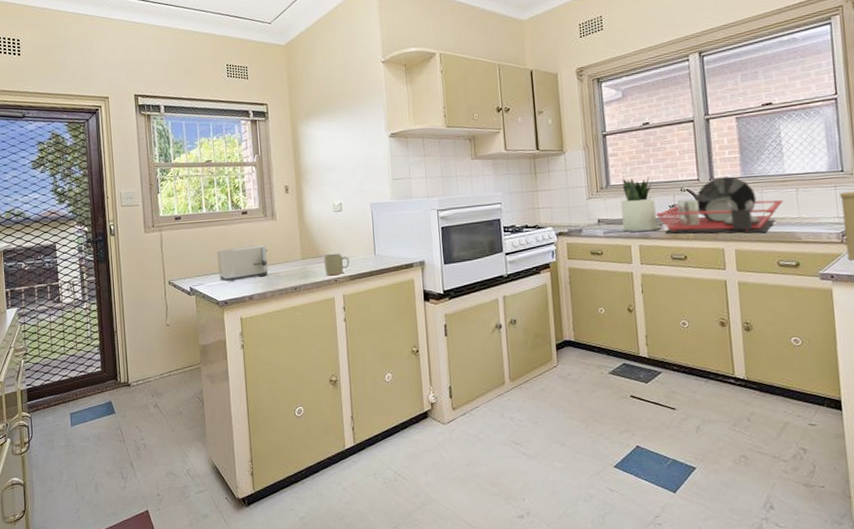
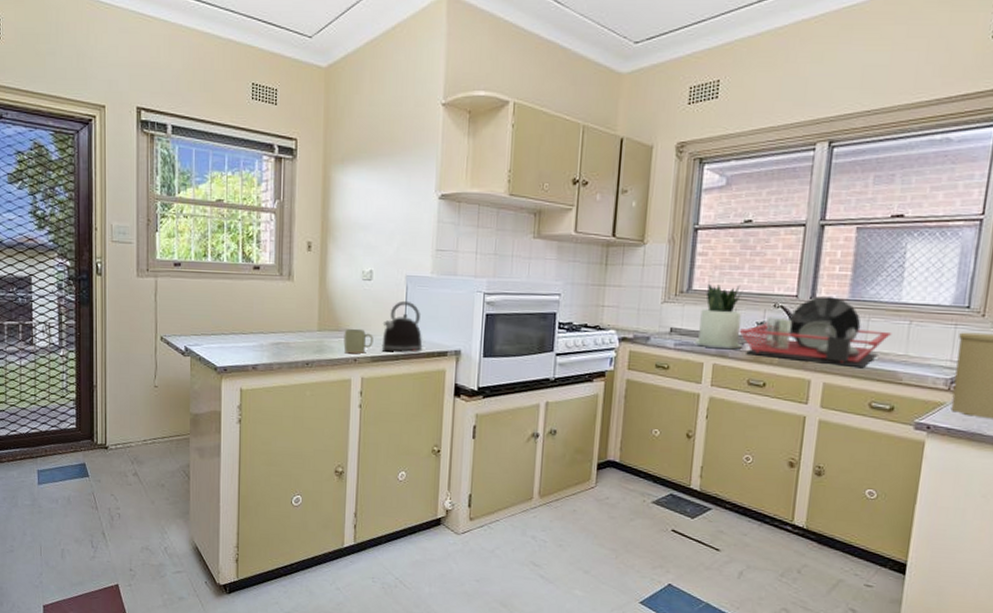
toaster: present [216,244,269,282] -> none [219,307,280,346]
kettle: none [355,224,392,270] -> present [381,300,423,354]

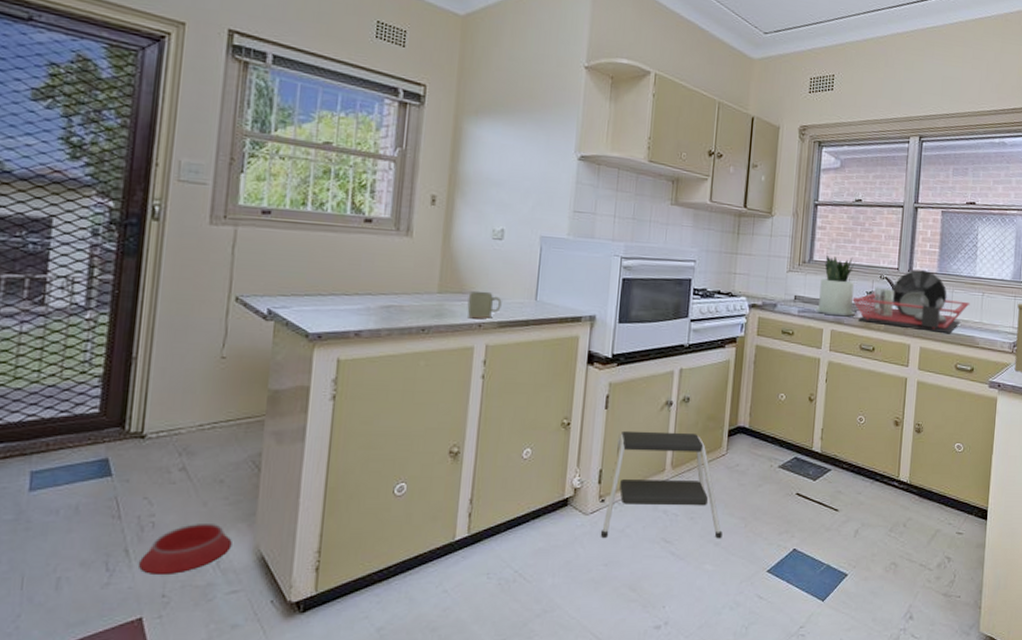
pet bowl: none [113,517,174,554] -> present [139,524,232,574]
kettle: present [381,300,423,354] -> none [510,262,556,320]
step stool: none [469,459,592,567] -> present [598,430,723,539]

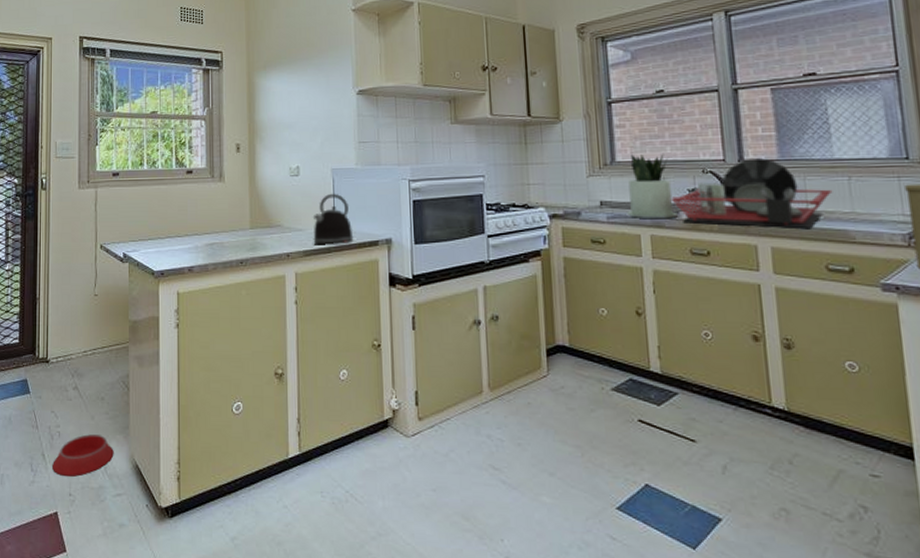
mug: present [467,291,502,319] -> none [275,224,305,250]
kettle: none [510,262,556,320] -> present [312,193,354,246]
step stool: present [598,430,723,539] -> none [418,351,557,469]

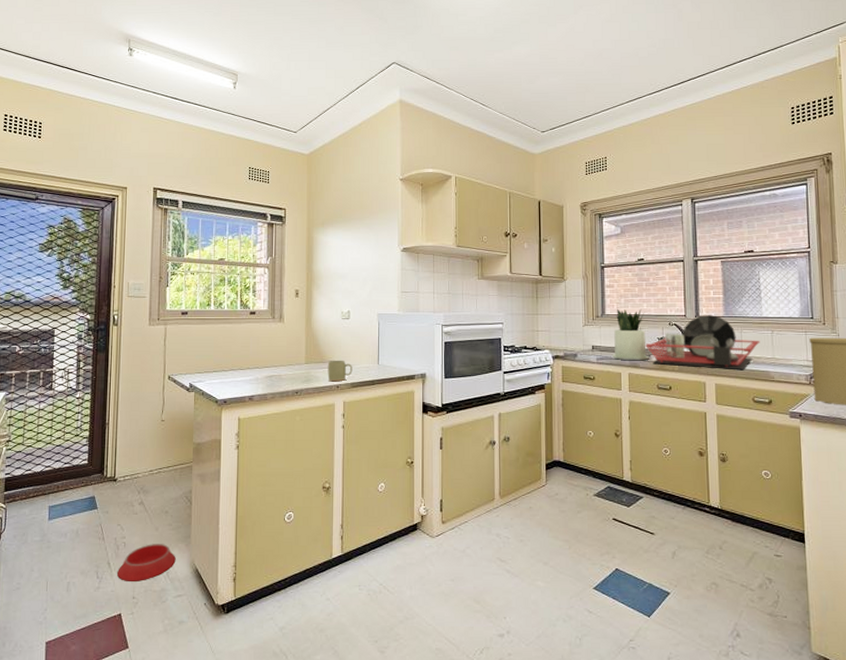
mug: none [275,224,305,250] -> present [327,360,353,382]
kettle: present [312,193,354,246] -> none [360,334,394,380]

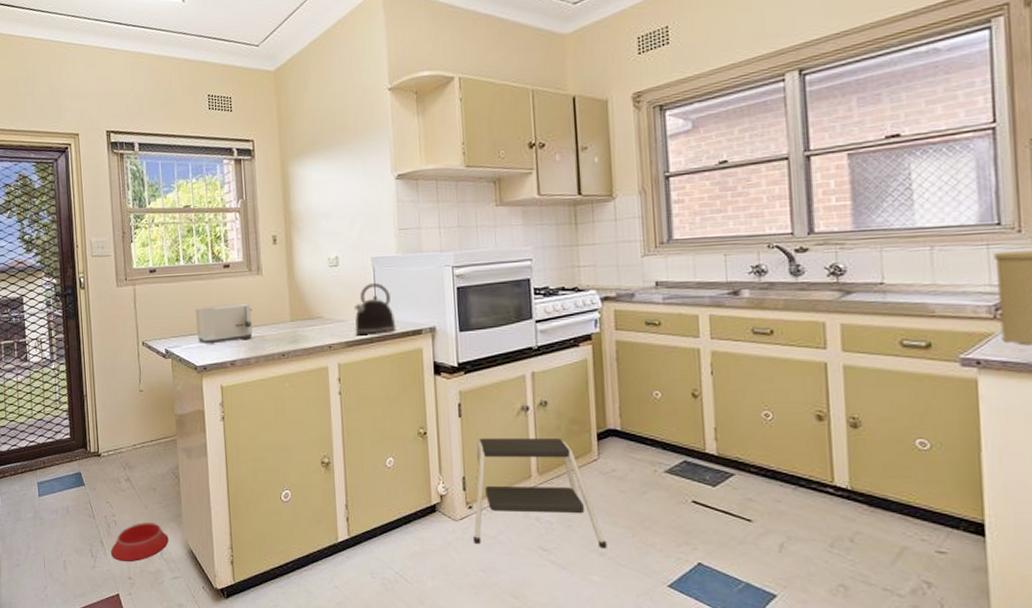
toaster: none [220,346,273,381] -> present [195,303,253,344]
mug: present [327,360,353,382] -> none [316,315,346,341]
kettle: none [360,334,394,380] -> present [353,282,397,336]
step stool: none [442,467,550,559] -> present [466,437,607,549]
planter: present [611,308,649,361] -> none [683,229,739,299]
dish rack: present [645,315,760,371] -> none [733,230,912,304]

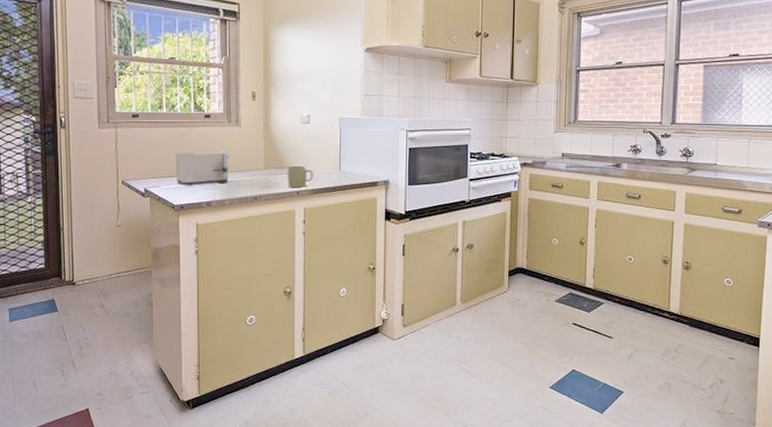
pet bowl: present [111,523,169,562] -> none [82,345,140,379]
mug: none [316,315,346,341] -> present [287,165,313,188]
kettle: present [353,282,397,336] -> none [320,139,356,186]
step stool: present [466,437,607,549] -> none [403,273,509,360]

